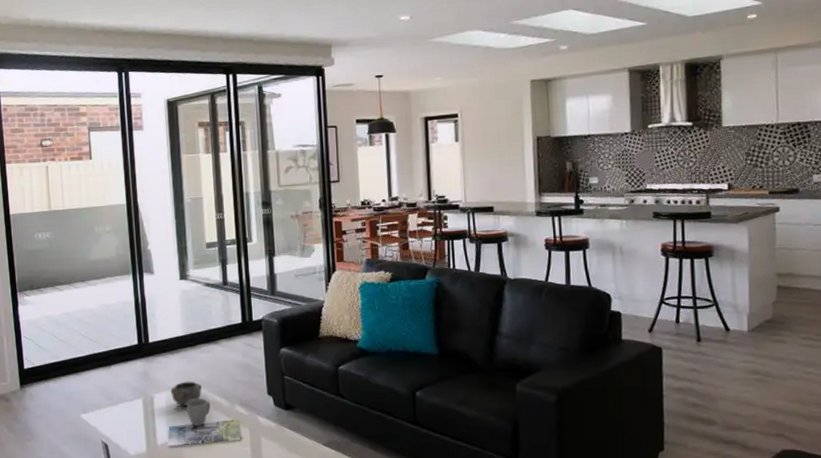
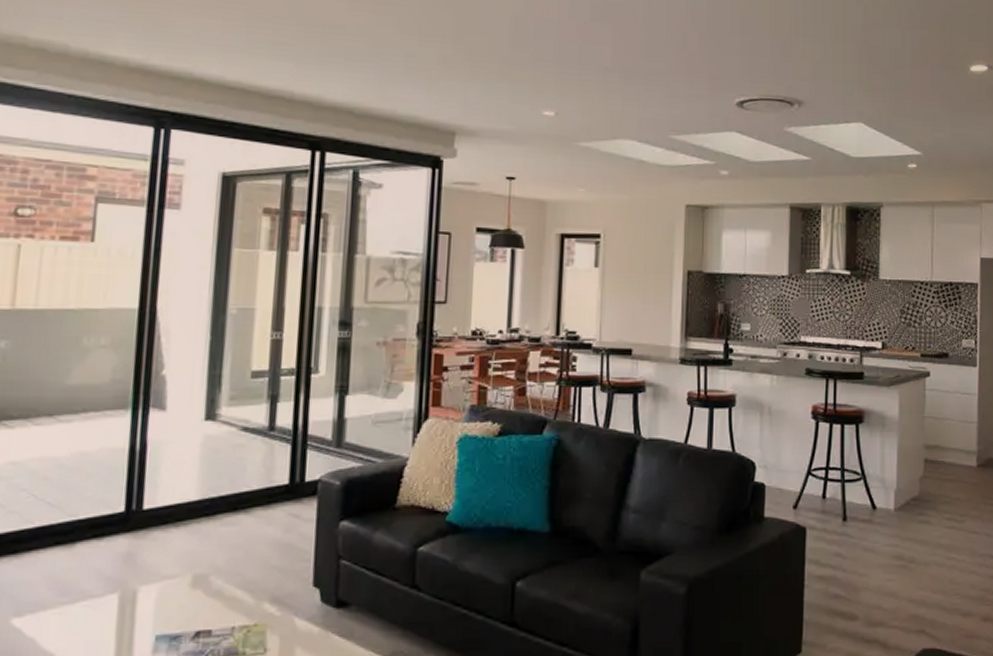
decorative bowl: present [170,381,202,406] -> none [165,567,216,604]
mug: present [186,399,211,426] -> none [187,593,226,633]

